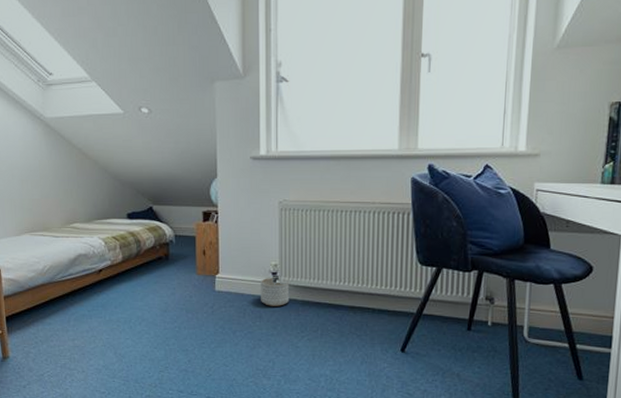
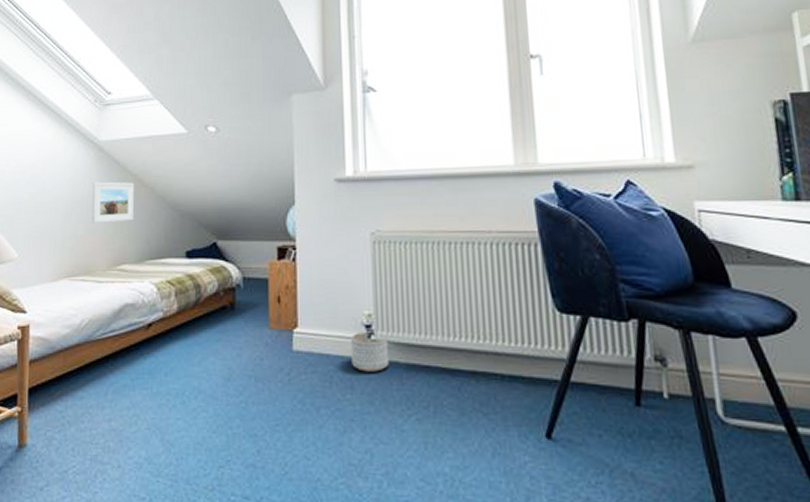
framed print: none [43,154,81,189] -> present [91,181,134,223]

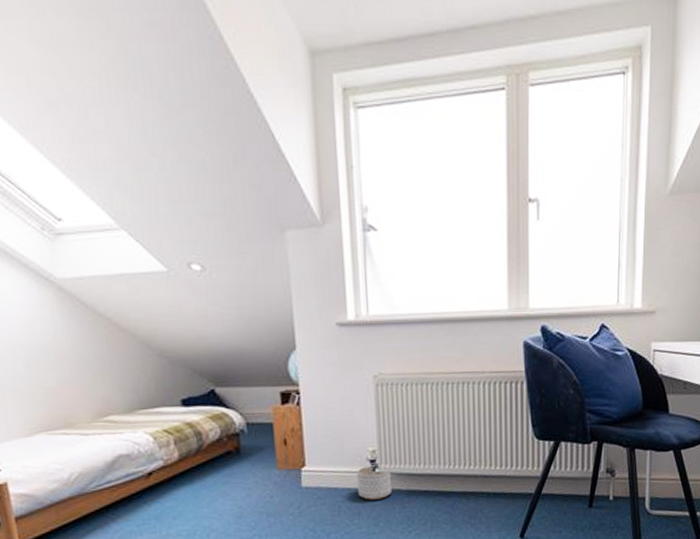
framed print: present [91,181,134,223] -> none [56,326,115,373]

